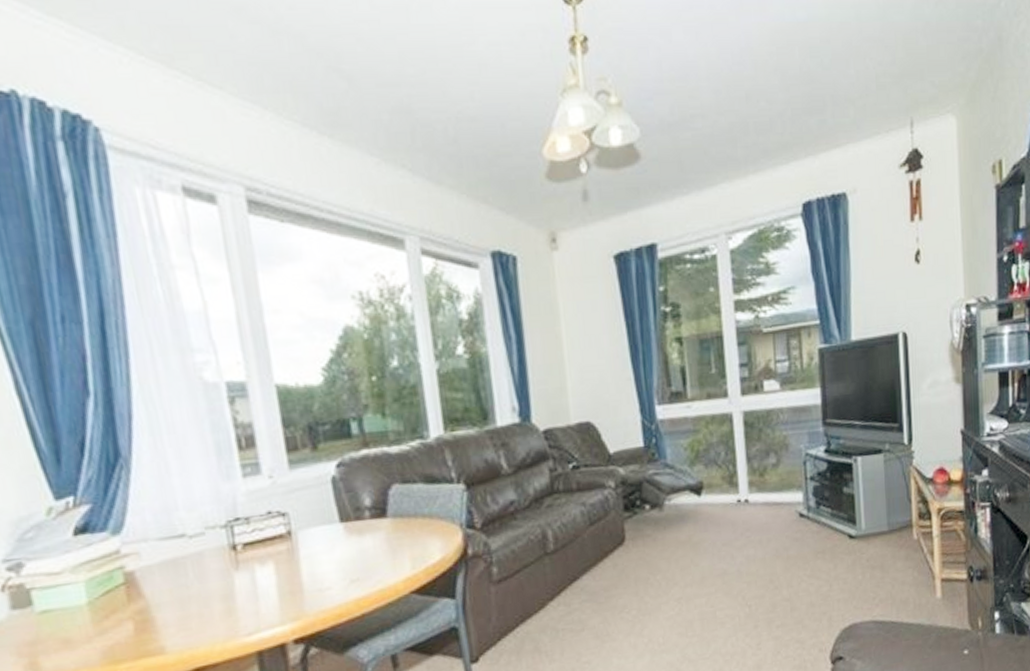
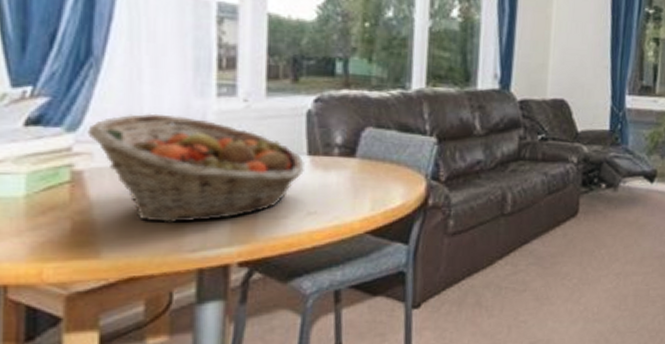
fruit basket: none [130,502,339,611] -> present [87,113,304,223]

